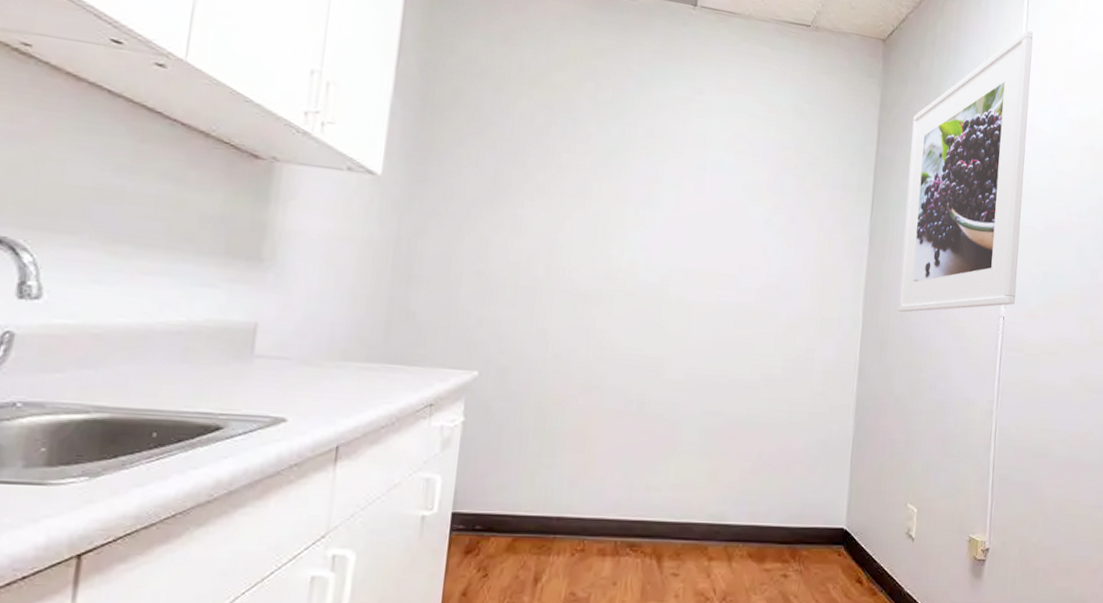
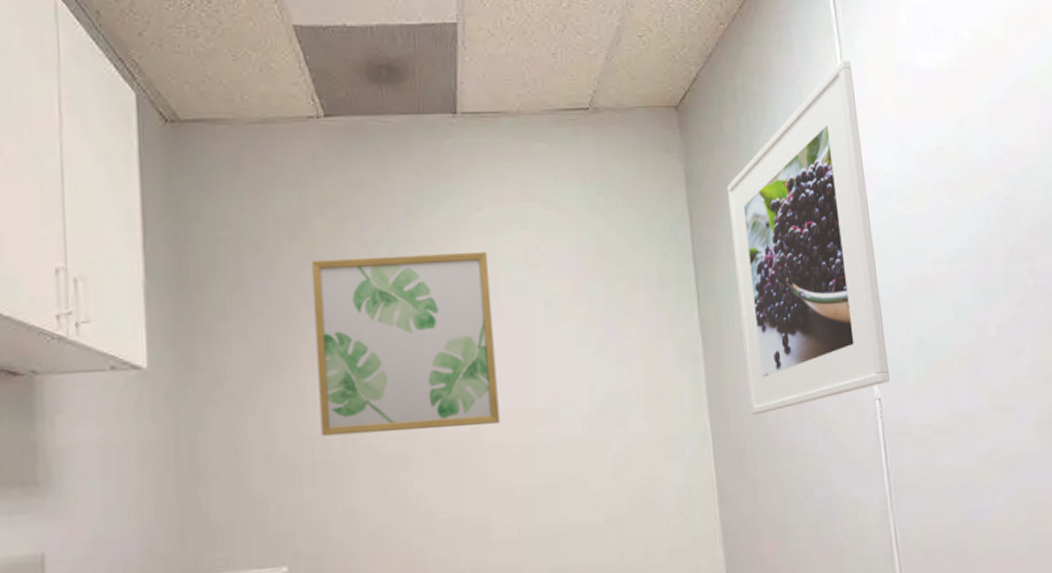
wall art: none [529,109,702,280] -> present [311,251,500,437]

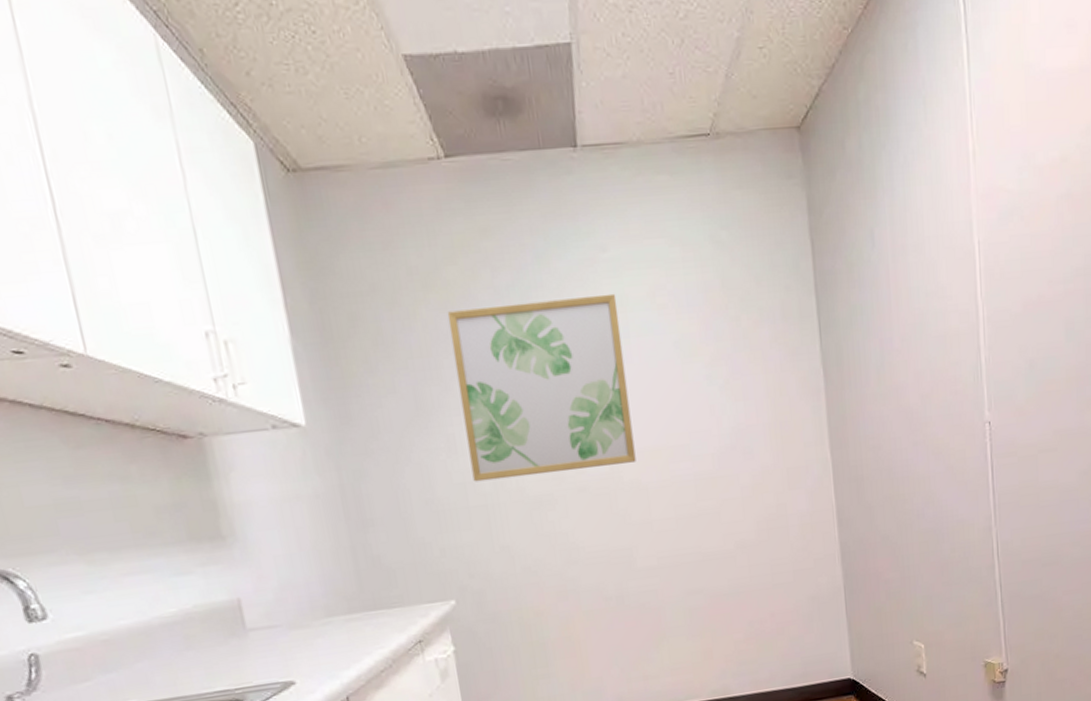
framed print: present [727,60,890,415] -> none [849,64,1000,443]

